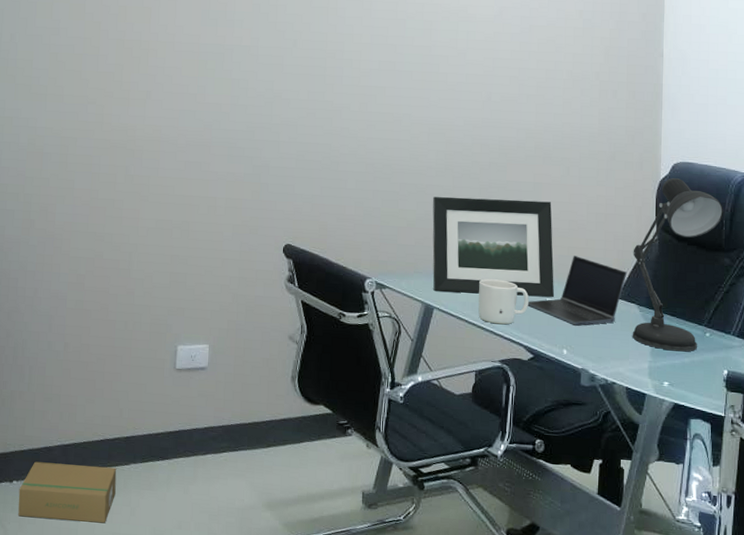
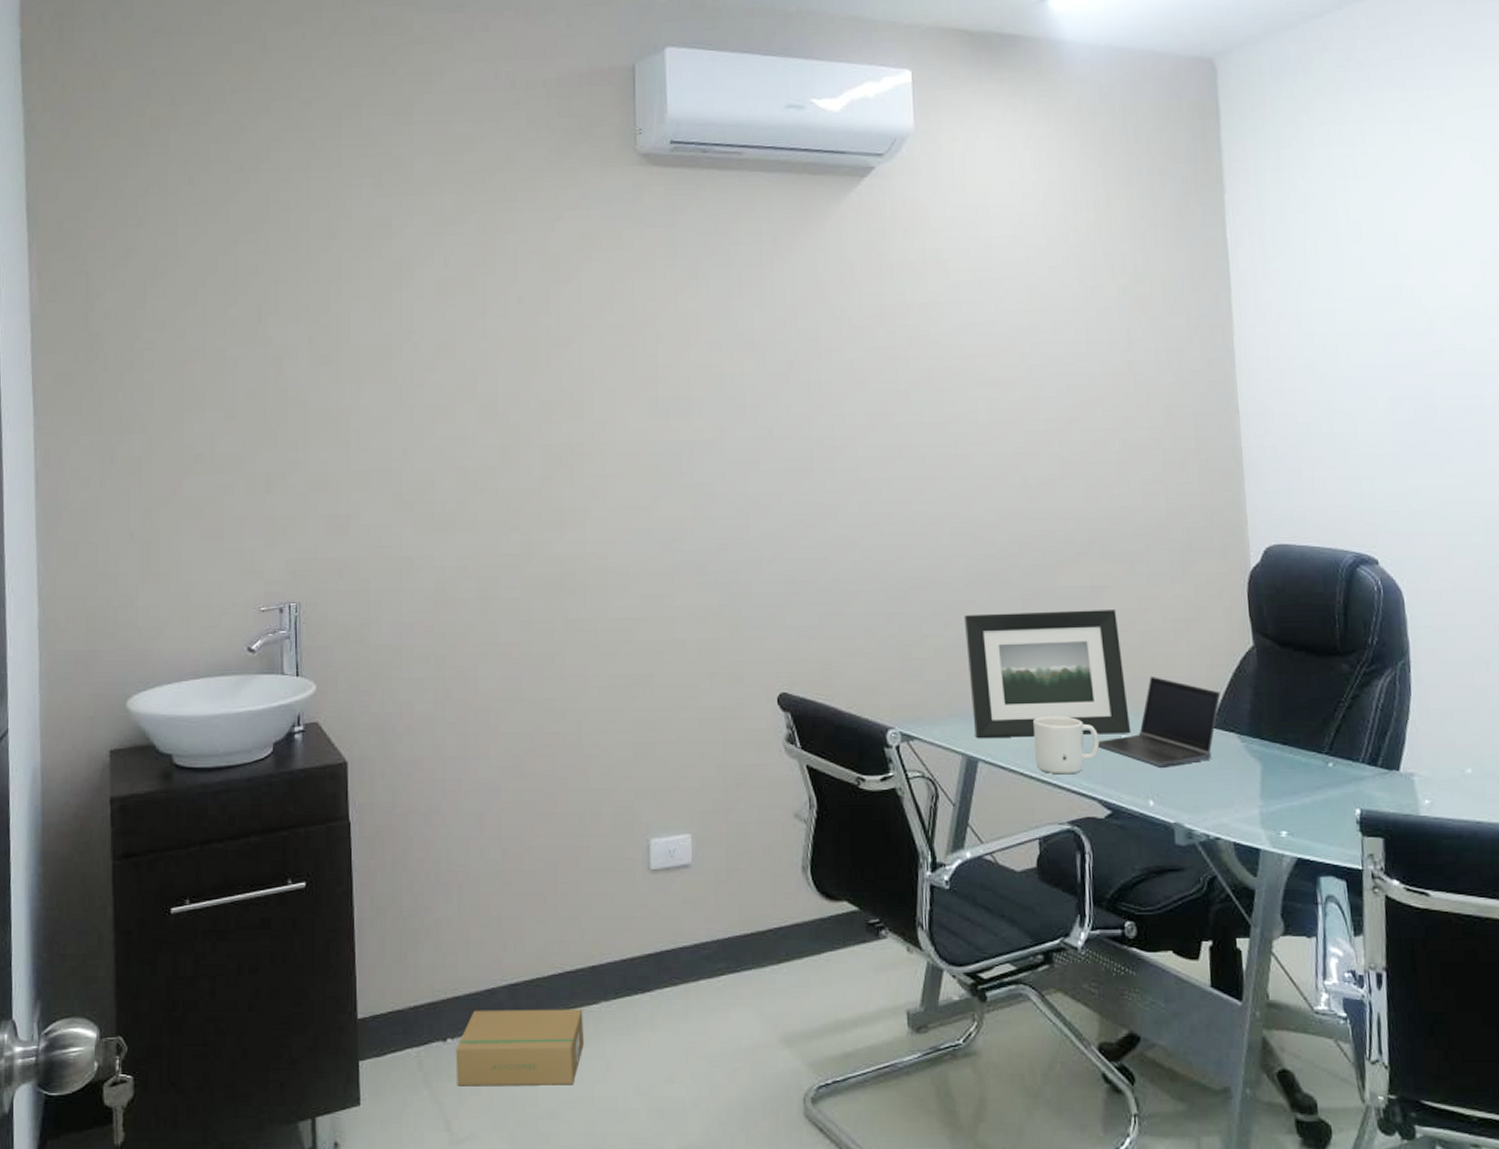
desk lamp: present [632,178,724,352] -> none [1225,566,1335,790]

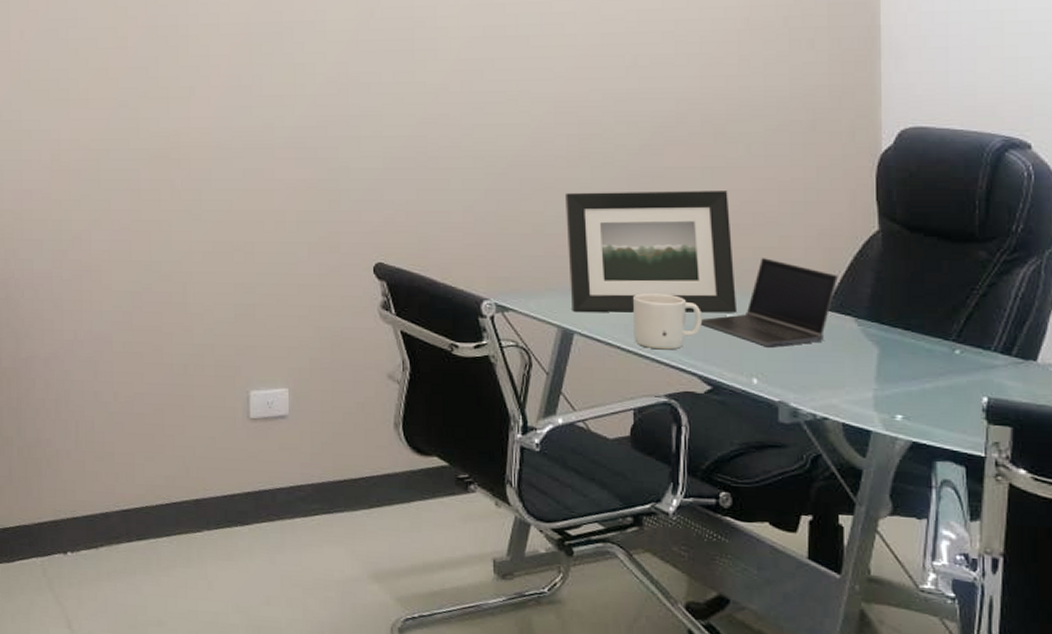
box: present [455,1009,584,1087] -> none [75,530,188,600]

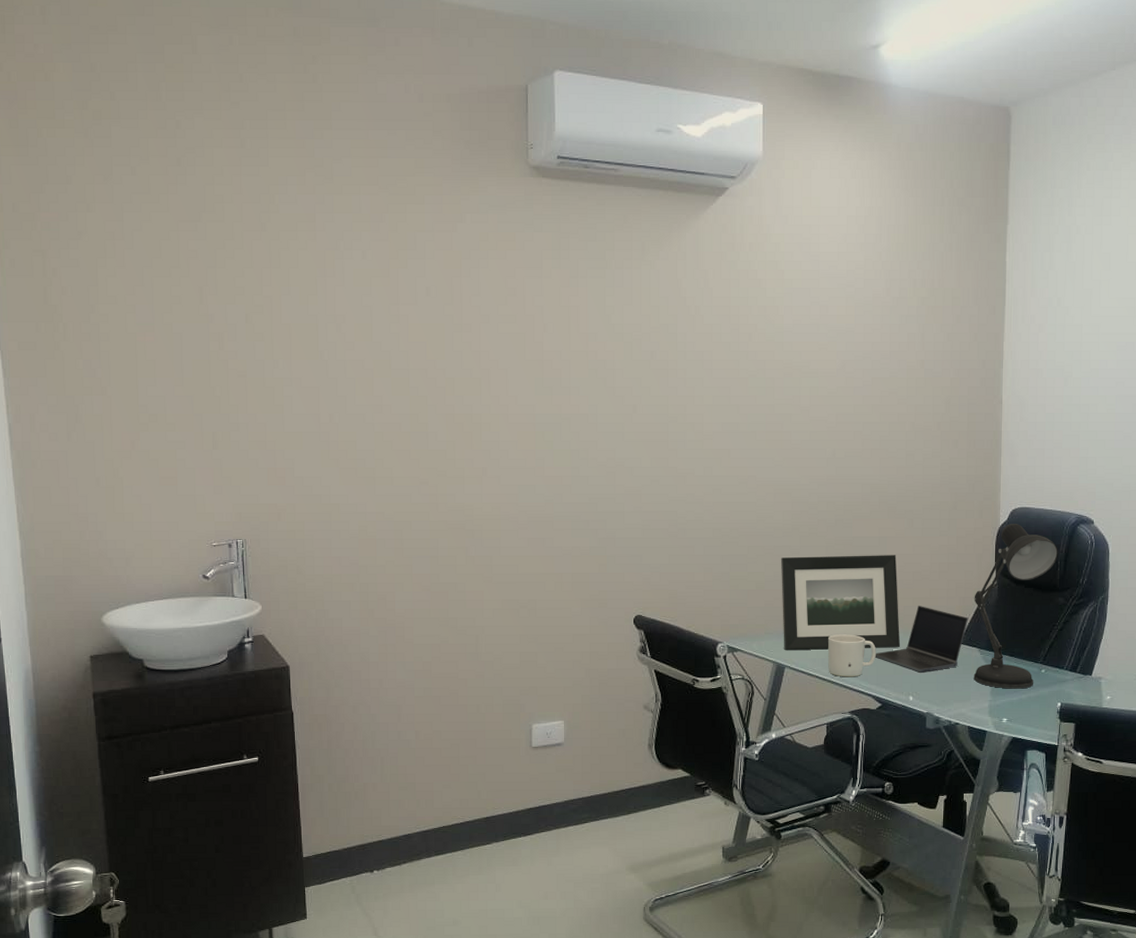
desk lamp: none [845,149,976,375] -> present [973,524,1059,689]

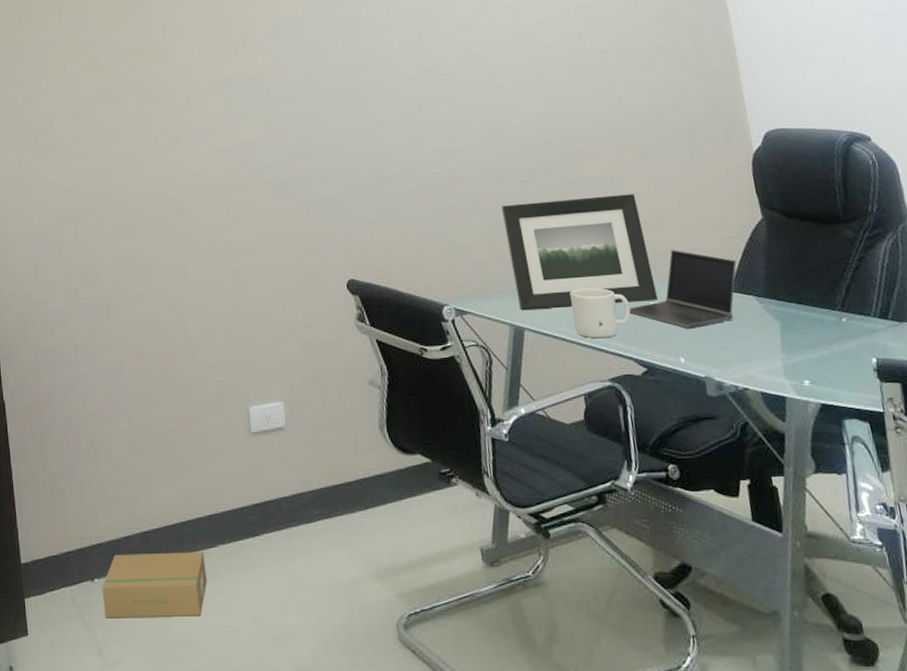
box: none [380,848,479,904] -> present [102,551,207,619]
desk lamp: present [973,524,1059,689] -> none [738,148,835,344]

